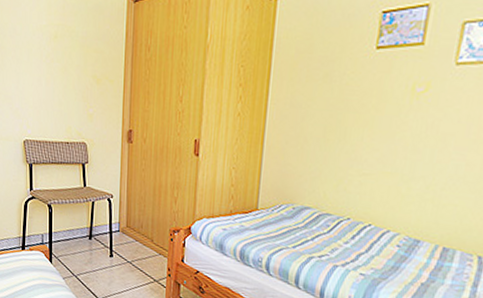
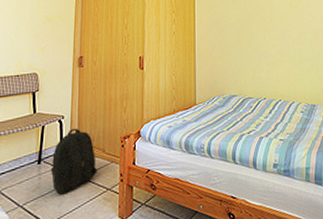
backpack: none [100,210,145,276] -> present [50,128,98,196]

